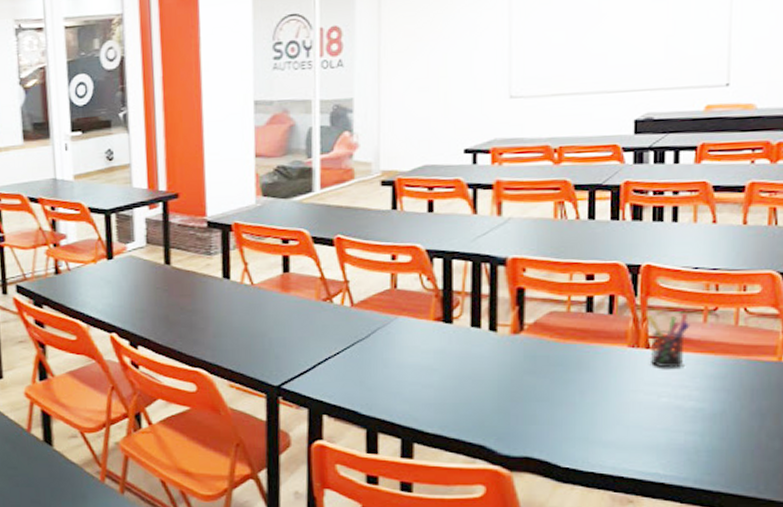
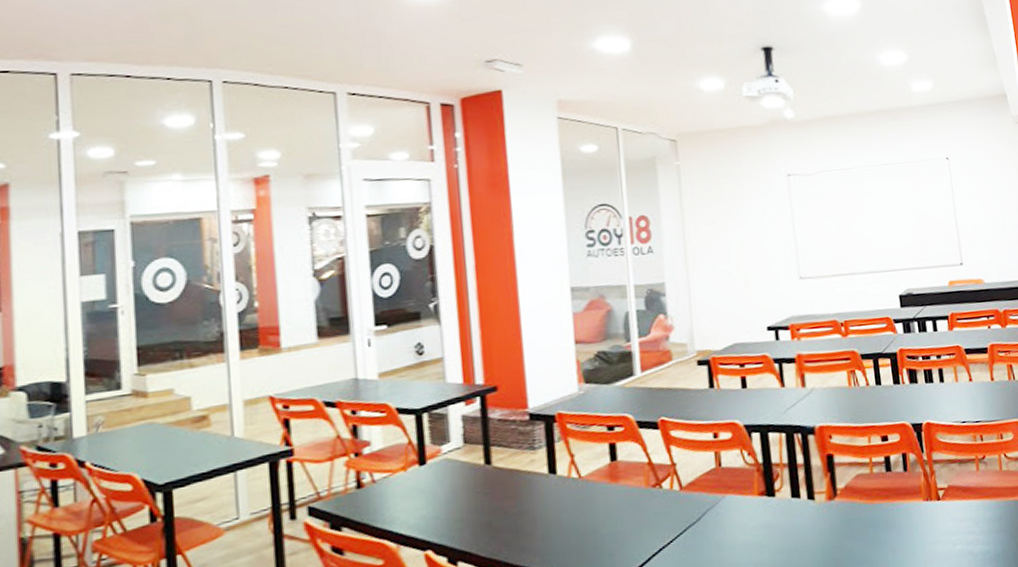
pen holder: present [647,313,691,368] -> none [934,463,969,517]

